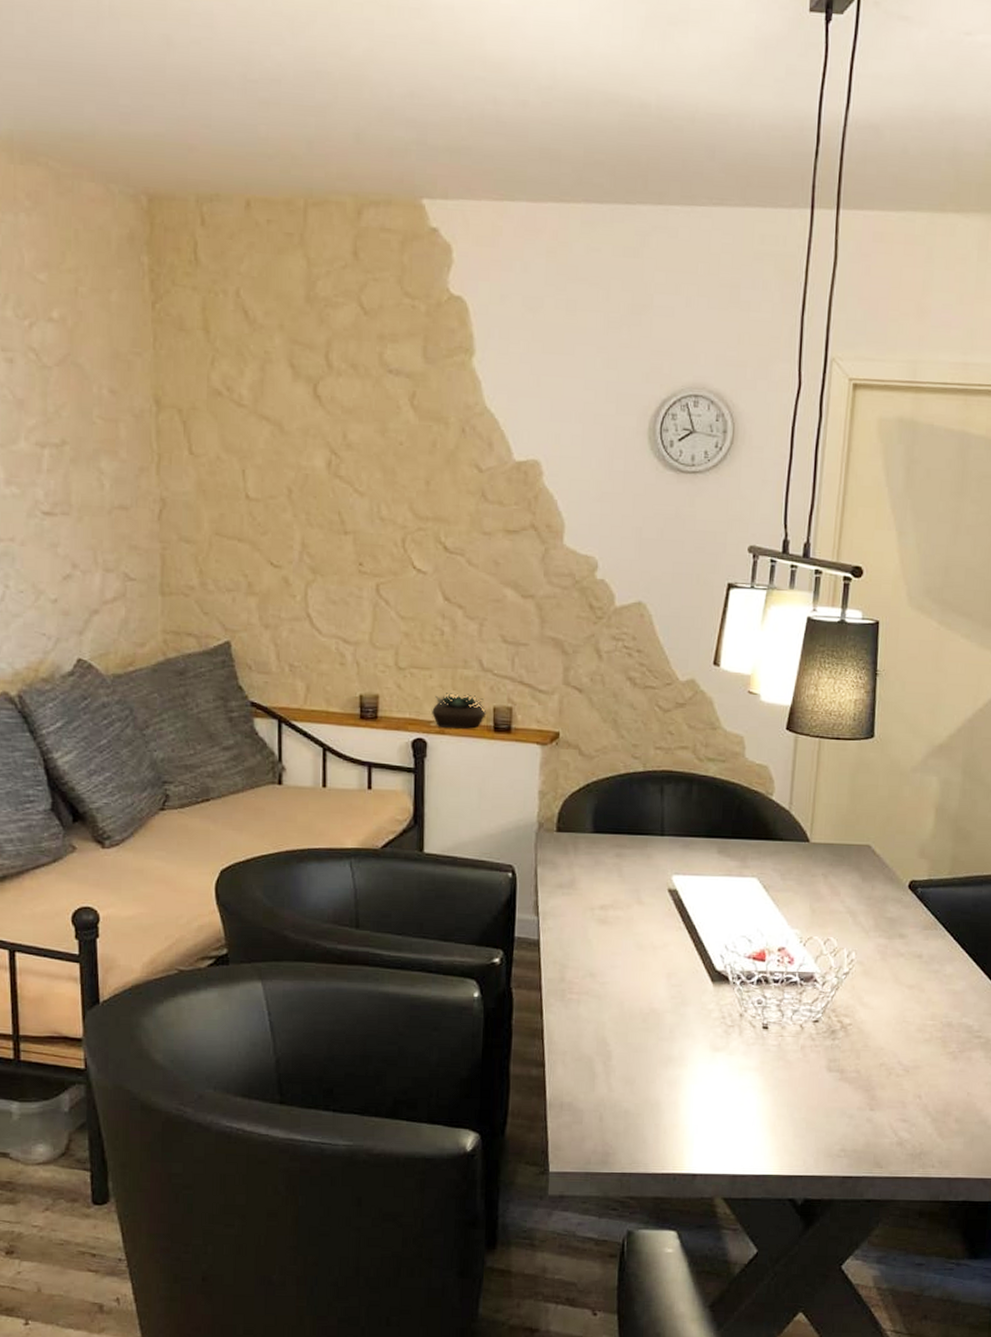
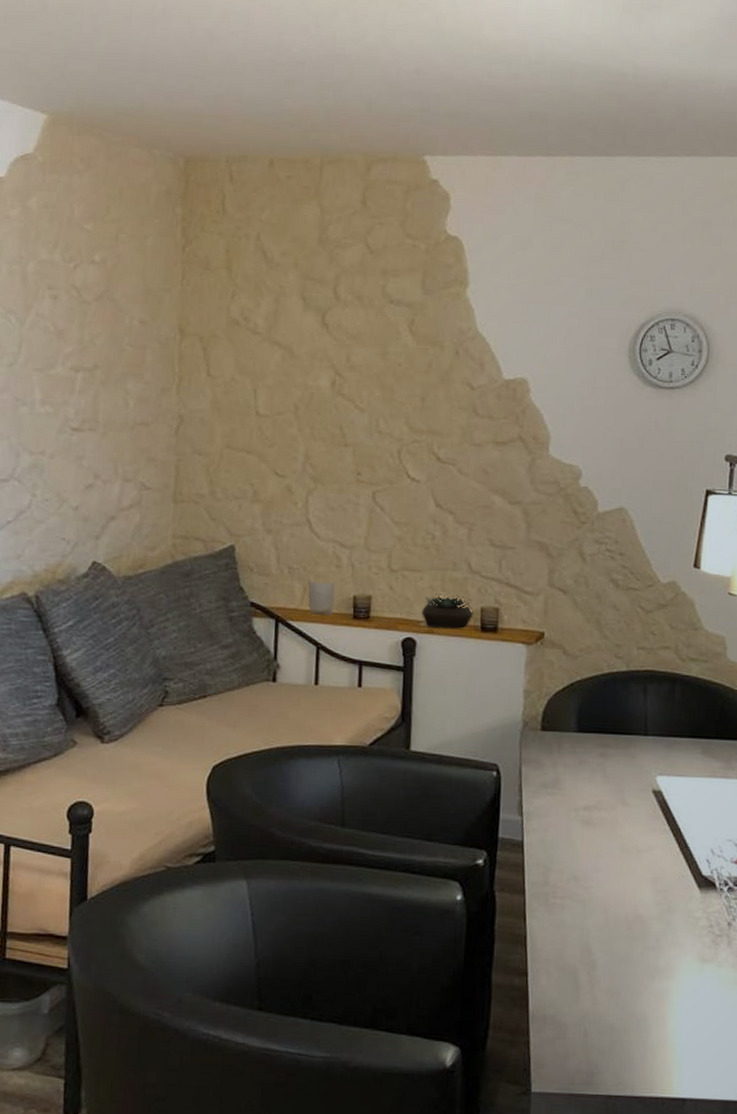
candle holder: none [312,678,341,716] -> present [308,579,336,616]

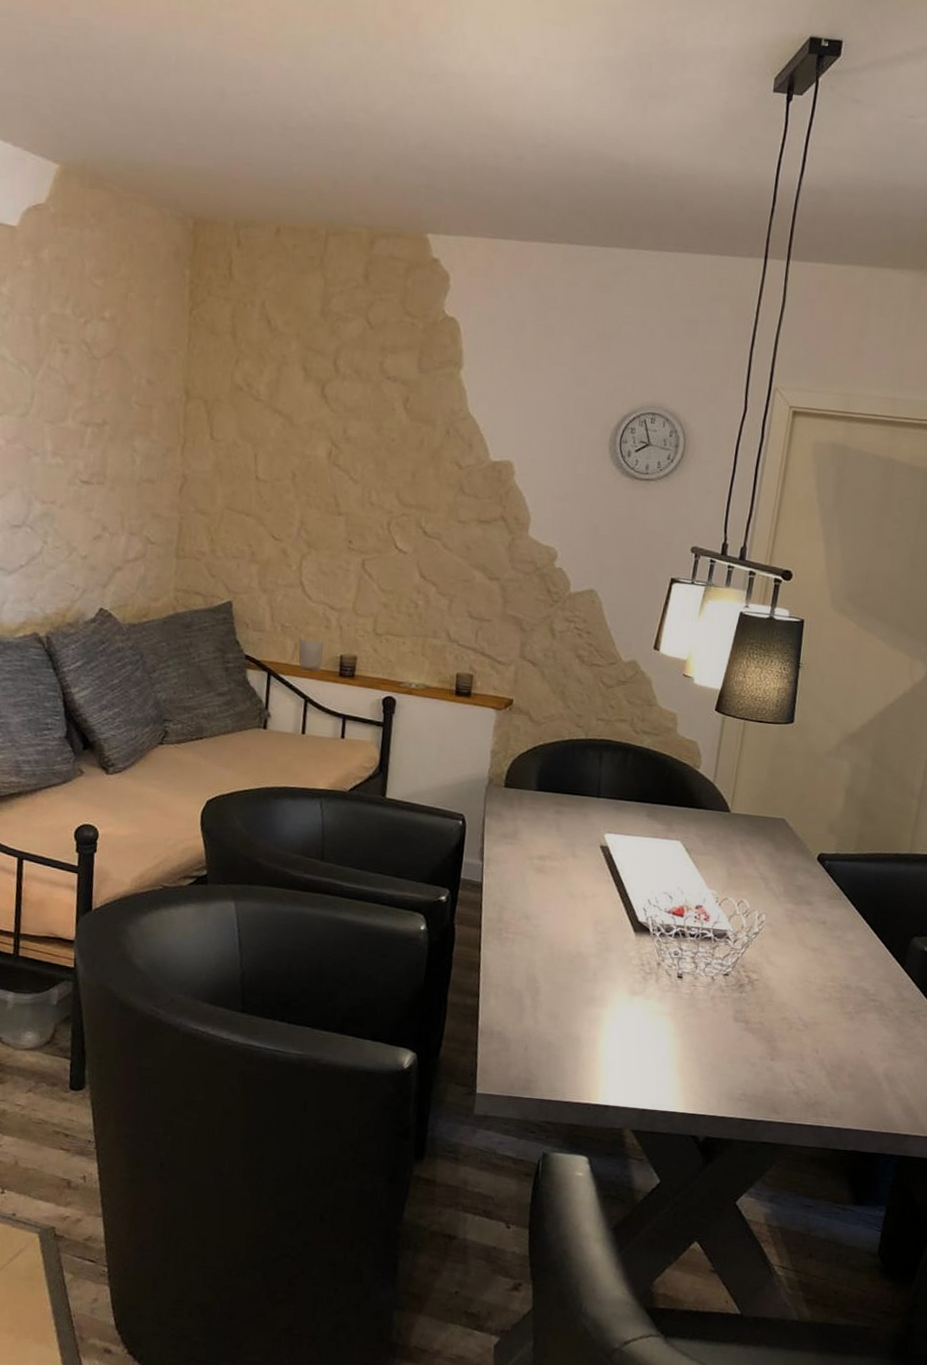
succulent plant: present [422,594,473,629] -> none [402,658,450,692]

